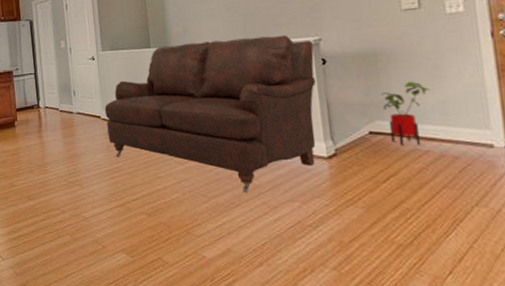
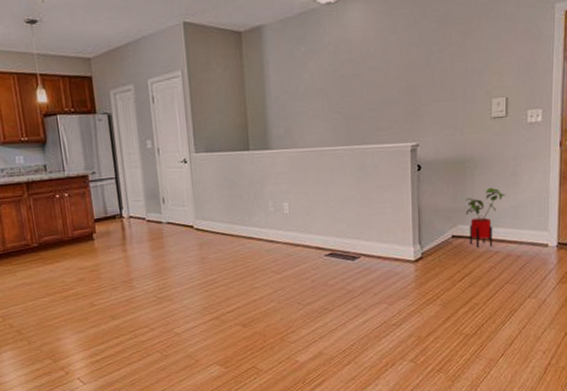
sofa: present [104,34,316,193] -> none [198,139,412,298]

